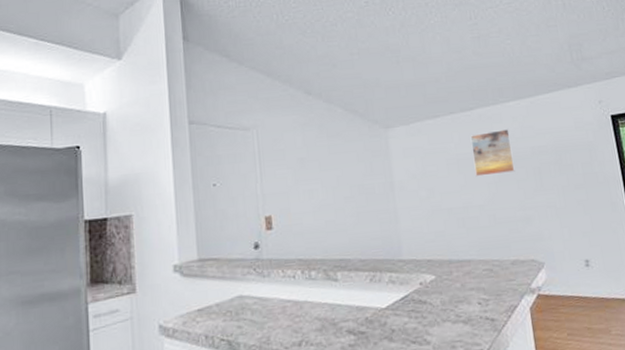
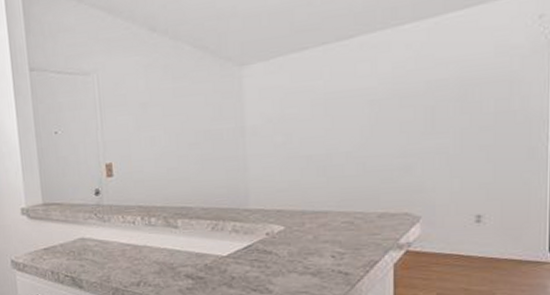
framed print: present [470,129,515,177] -> none [345,60,399,119]

